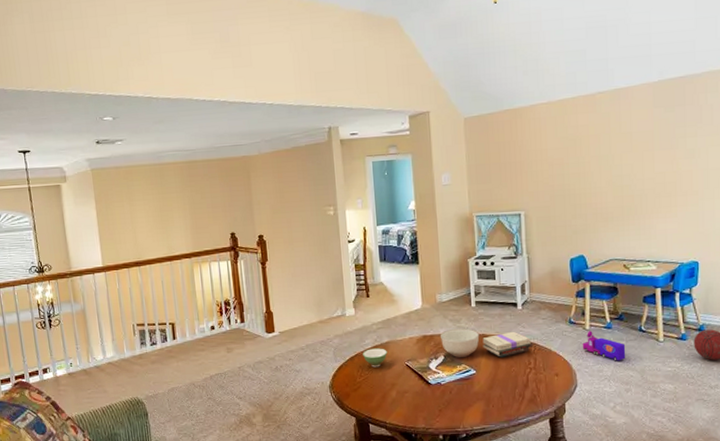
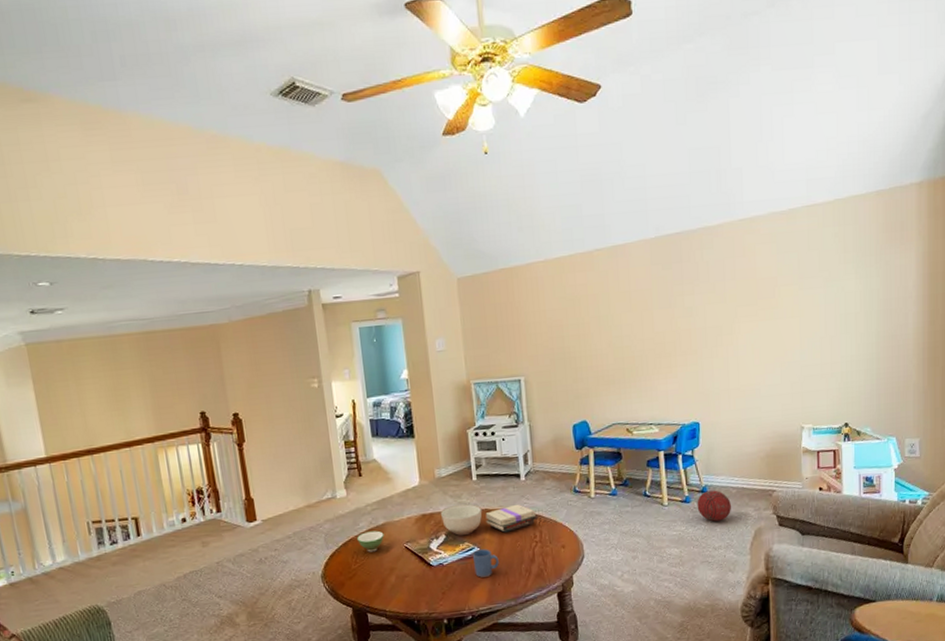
mug: none [468,372,494,399] -> present [472,549,499,578]
toy truck: present [582,331,626,361] -> none [587,498,632,529]

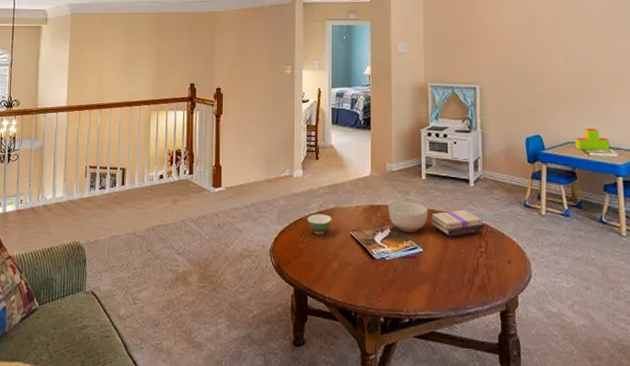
mug: present [472,549,499,578] -> none [415,250,441,280]
toy blocks: none [619,407,652,430] -> present [575,129,610,151]

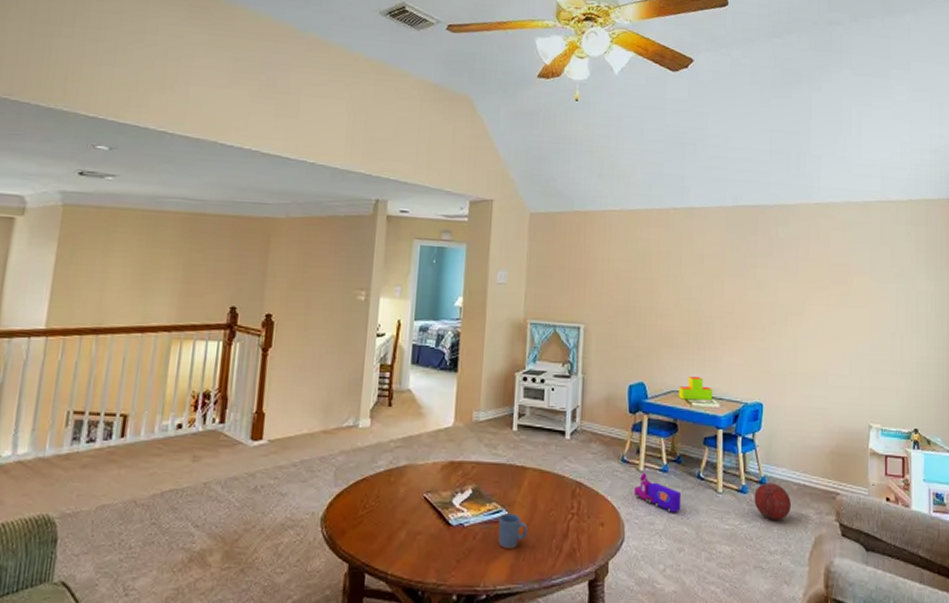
bowl: present [307,214,332,235] -> none [371,472,403,498]
bowl: present [387,200,429,234] -> none [470,455,518,494]
mug: none [415,250,441,280] -> present [498,513,528,548]
books: present [431,209,485,237] -> none [520,465,579,497]
toy truck: none [537,217,585,254] -> present [633,473,682,513]

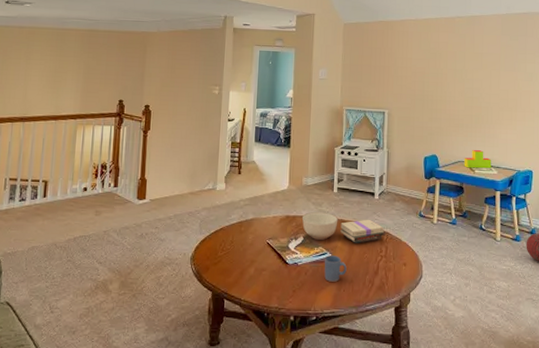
bowl: none [470,455,518,494] -> present [301,211,338,241]
books: none [520,465,579,497] -> present [340,219,386,243]
toy truck: present [633,473,682,513] -> none [429,225,468,256]

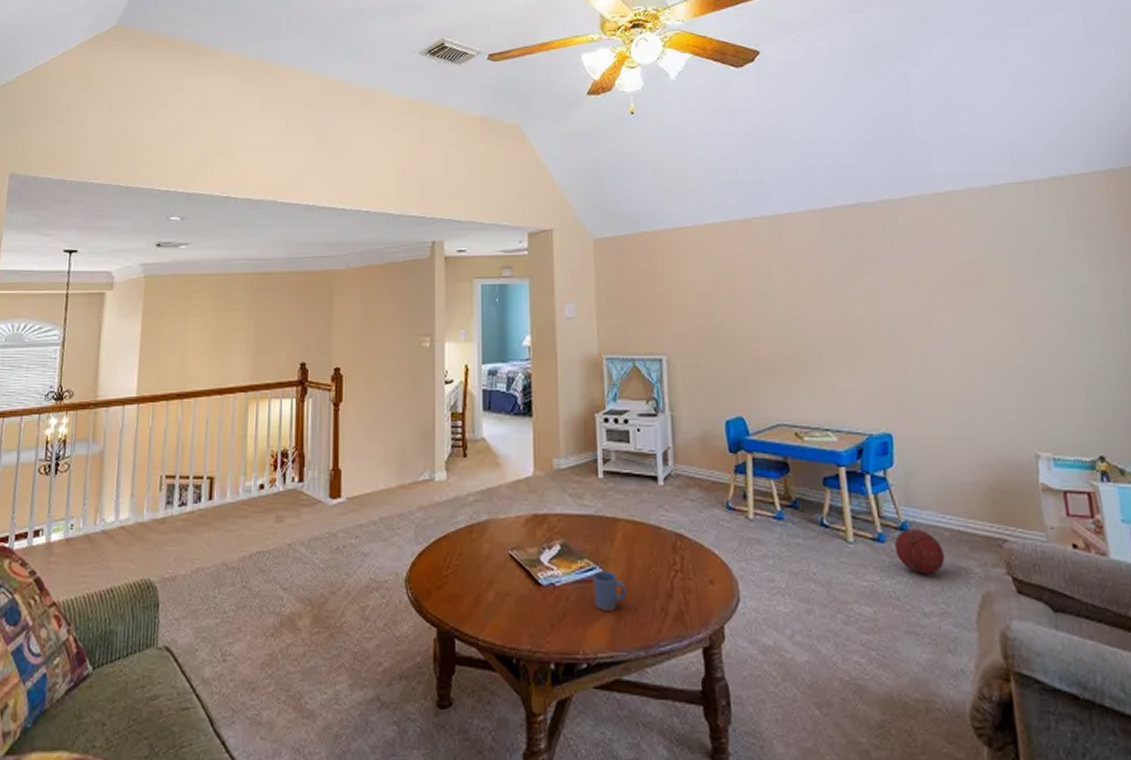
bowl: present [301,211,338,241] -> none [555,506,608,550]
books: present [340,219,386,243] -> none [612,515,680,552]
toy blocks: present [464,150,492,169] -> none [785,407,828,434]

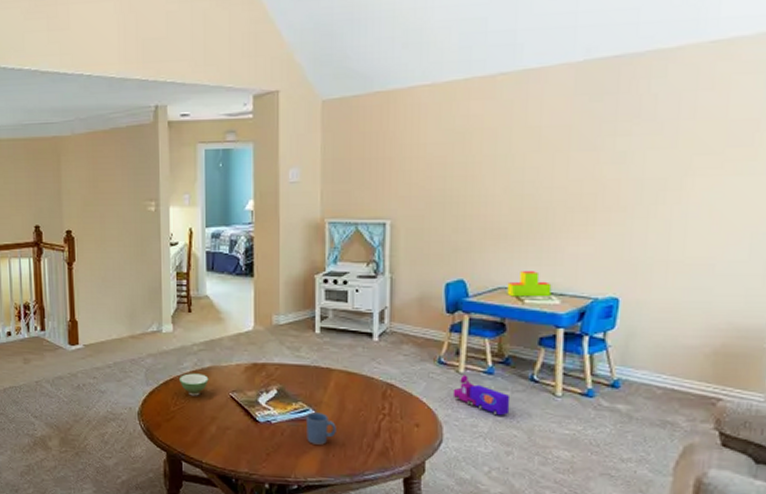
bowl: none [453,528,486,556] -> present [179,373,209,396]
toy truck: none [744,521,805,568] -> present [452,375,511,416]
toy blocks: none [785,407,828,434] -> present [507,271,552,297]
ball: present [894,529,946,574] -> none [602,386,654,427]

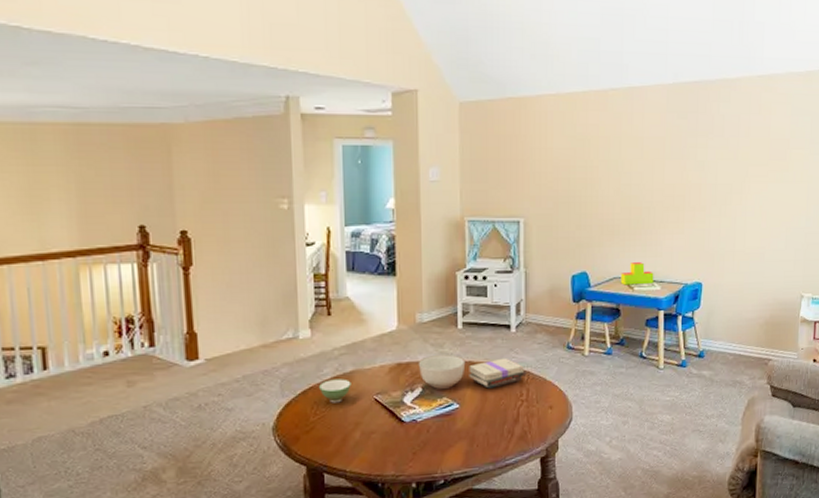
bowl: none [273,357,323,394] -> present [418,354,466,390]
mug: present [305,412,336,445] -> none [450,406,479,438]
books: none [326,367,390,398] -> present [469,357,527,389]
toy truck: present [452,375,511,416] -> none [579,357,625,391]

